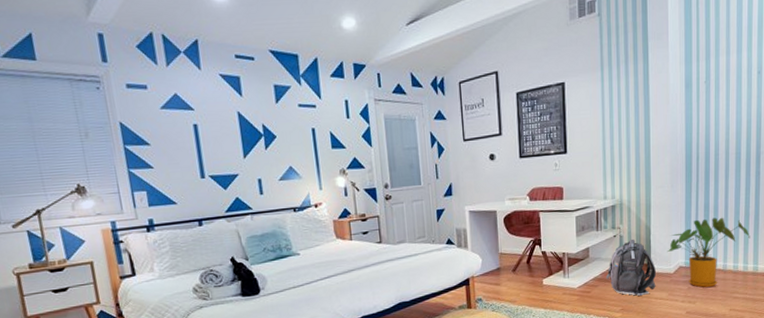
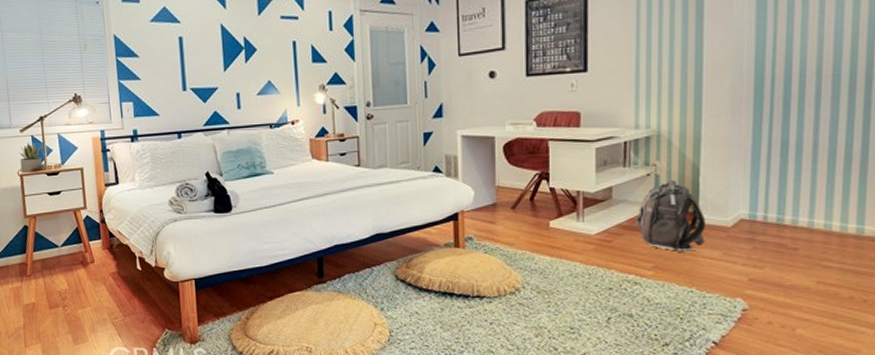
succulent plant: none [13,238,45,271] -> present [19,143,43,173]
house plant: present [668,217,750,288] -> none [724,158,853,250]

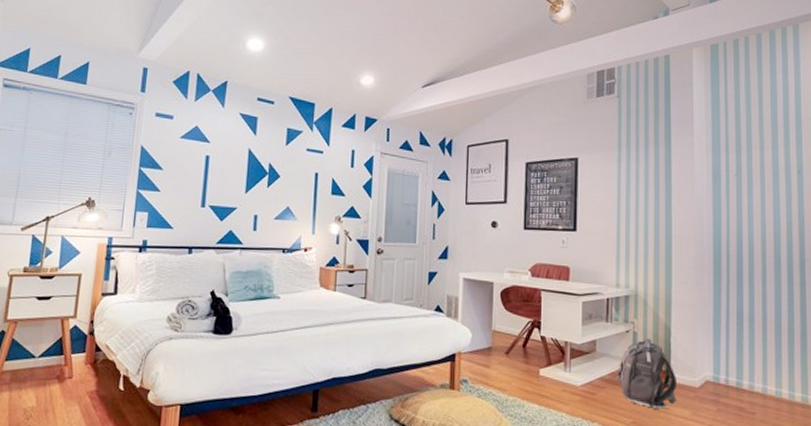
succulent plant: present [19,143,43,173] -> none [12,242,40,274]

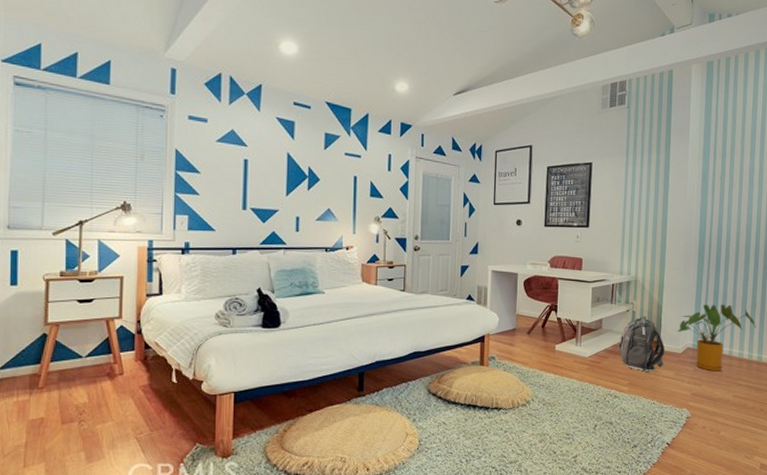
house plant: none [692,327,797,414] -> present [677,304,756,372]

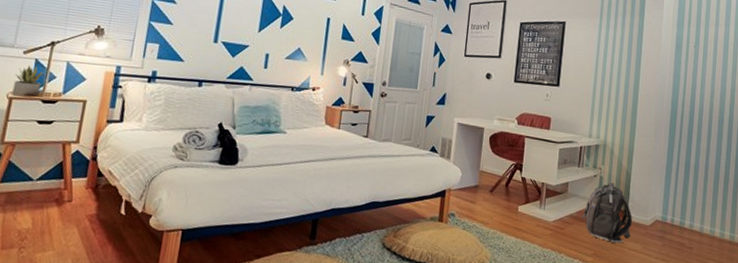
succulent plant: none [48,247,76,278] -> present [11,66,44,98]
house plant: present [677,304,756,372] -> none [646,176,729,249]

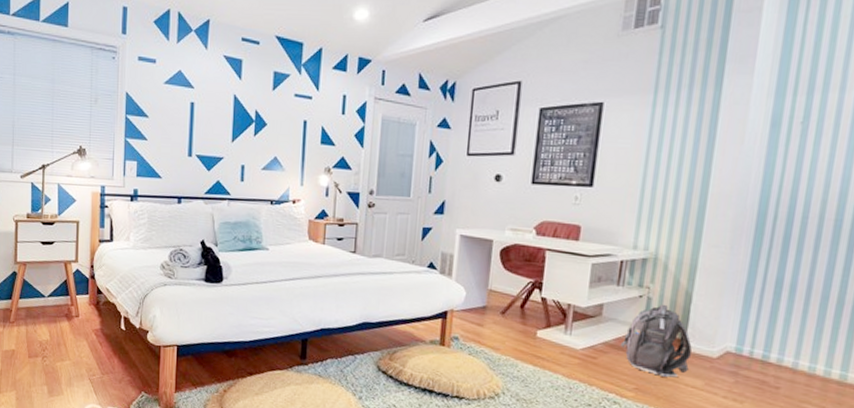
succulent plant: present [11,66,44,98] -> none [17,190,40,220]

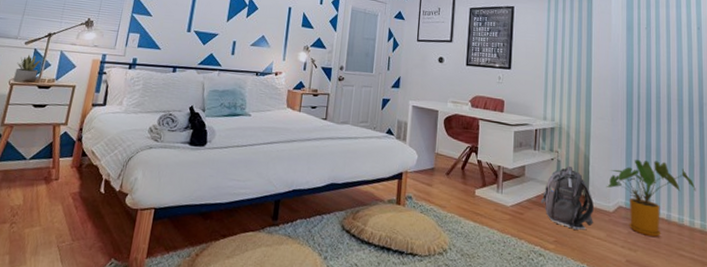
succulent plant: none [17,190,40,220] -> present [13,55,41,84]
house plant: none [713,297,842,388] -> present [607,160,696,238]

